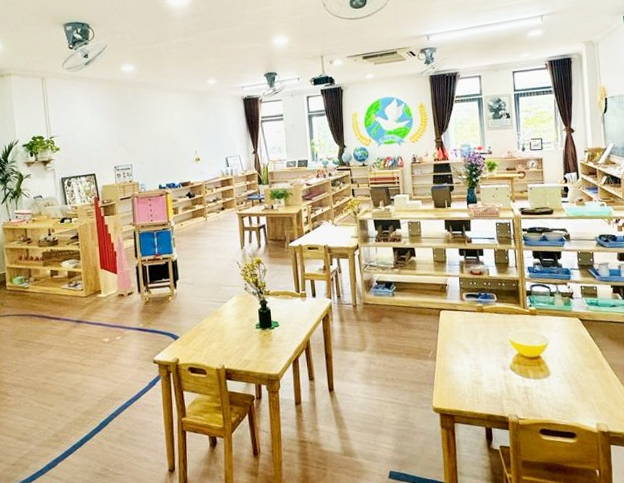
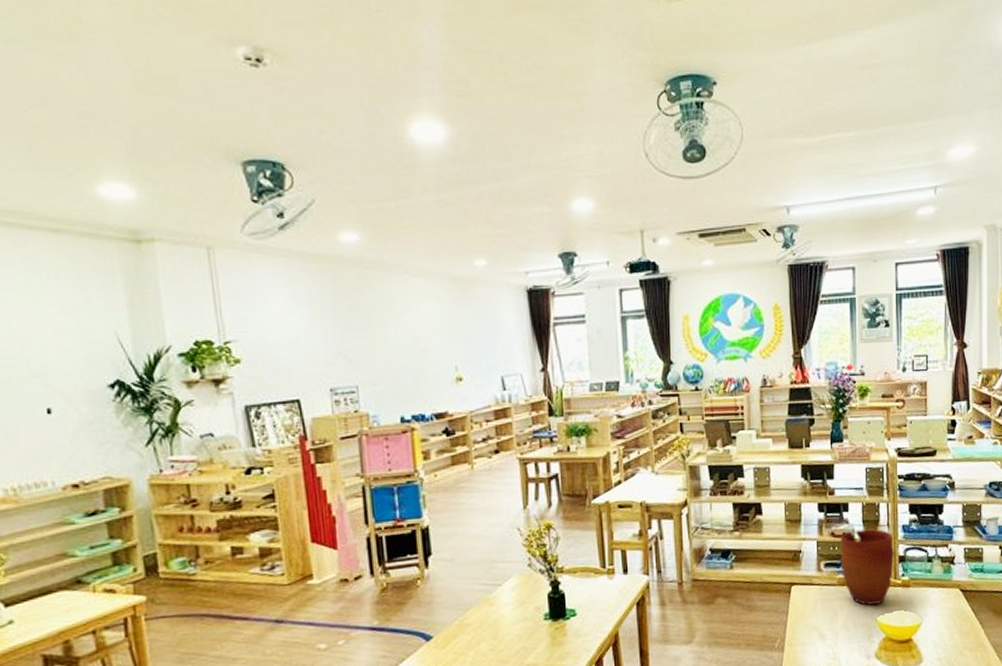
vase: none [477,269,522,328] -> present [840,529,894,605]

